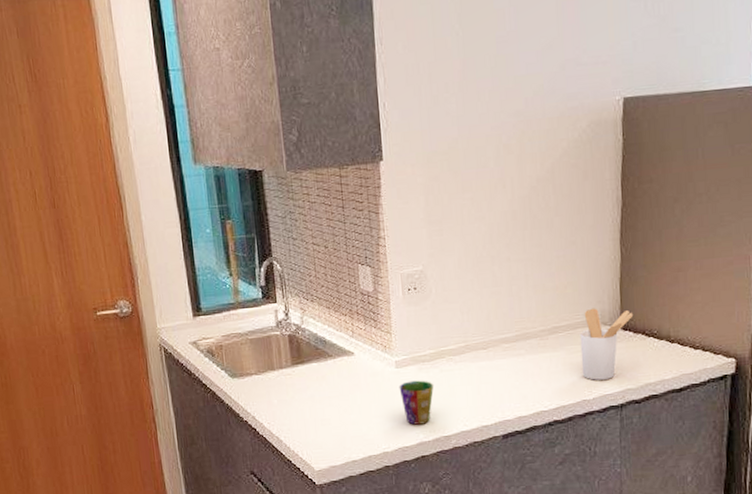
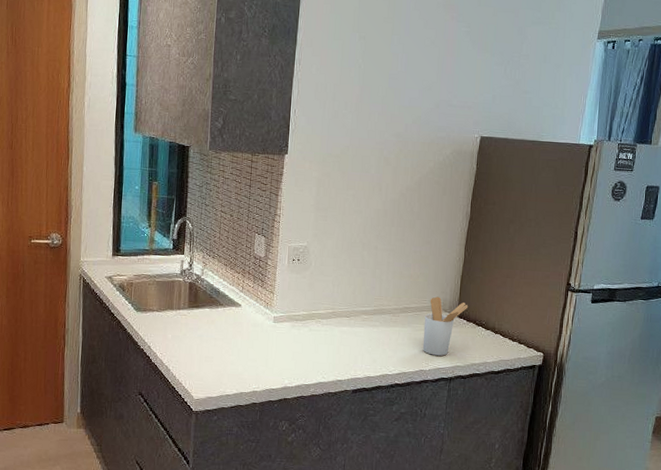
cup: present [399,380,434,425] -> none [273,334,303,372]

